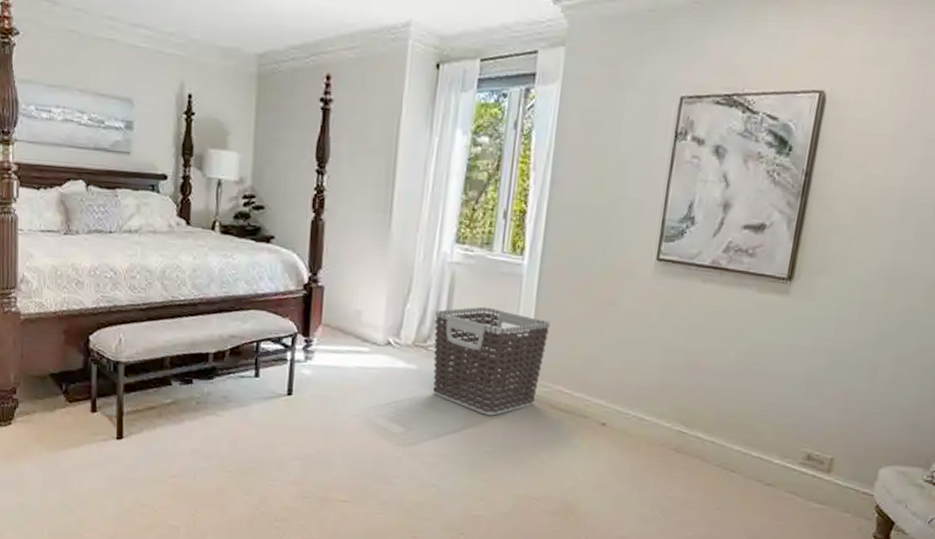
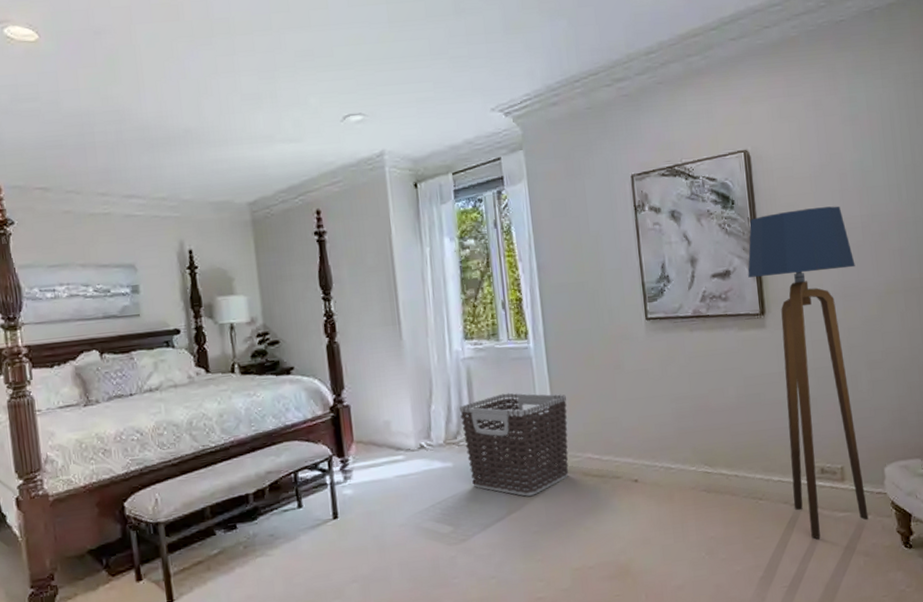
floor lamp: none [766,170,917,525] -> present [748,206,869,539]

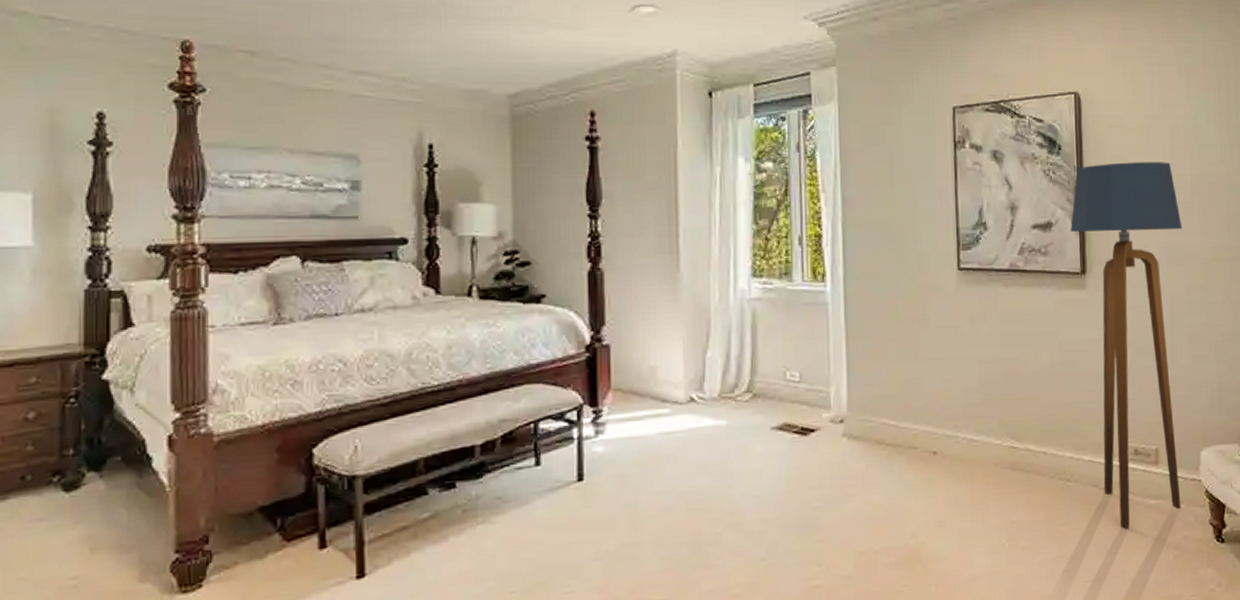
clothes hamper: present [459,393,569,497] -> none [740,342,863,465]

